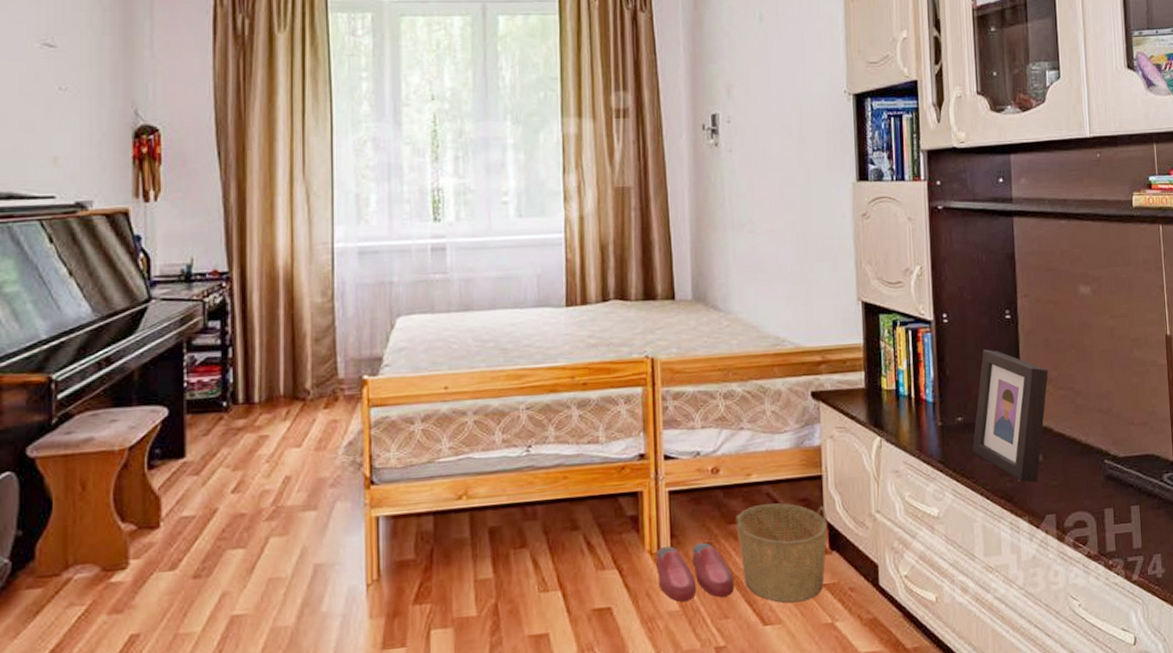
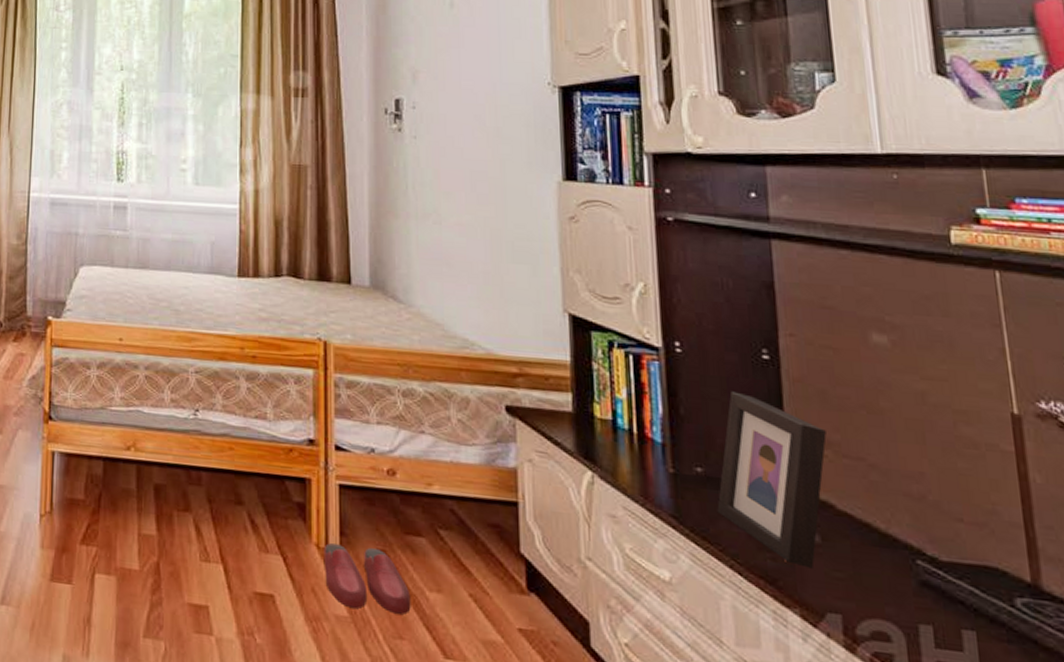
basket: present [735,503,828,603] -> none [413,520,525,643]

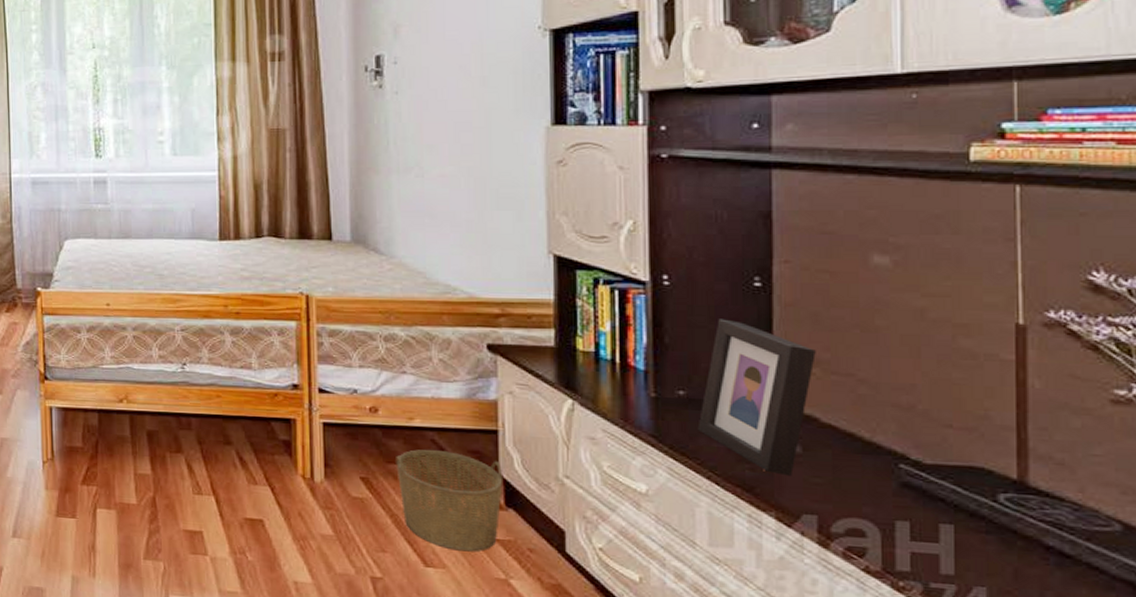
slippers: present [323,543,411,615] -> none [309,474,393,531]
basket: none [413,520,525,643] -> present [394,449,504,552]

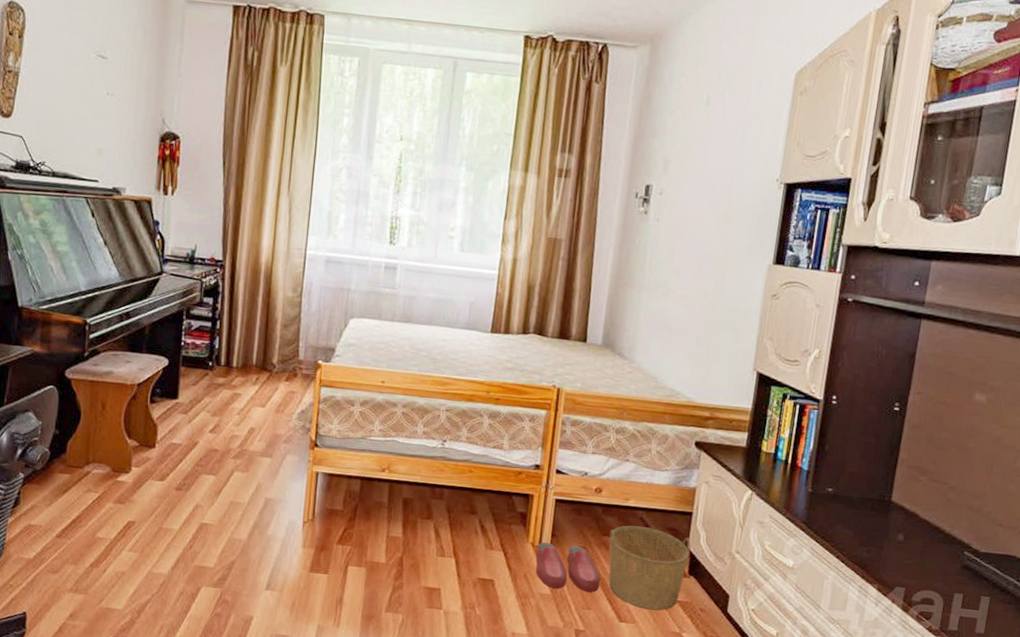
slippers: none [309,474,393,531] -> present [535,542,601,592]
picture frame: present [697,319,816,476] -> none [836,433,926,558]

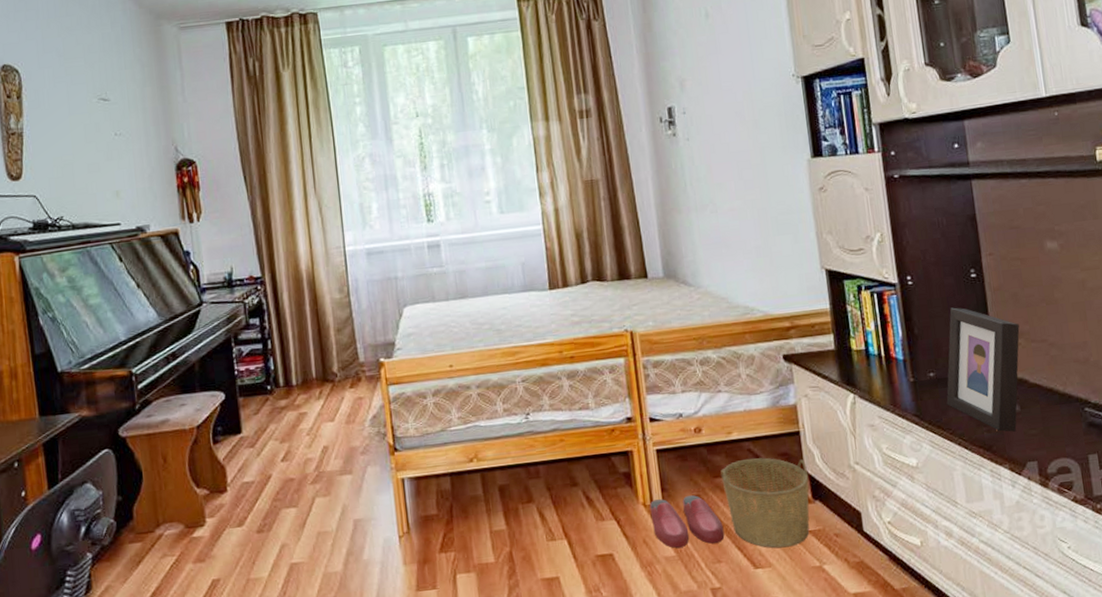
picture frame: none [836,433,926,558] -> present [946,307,1020,432]

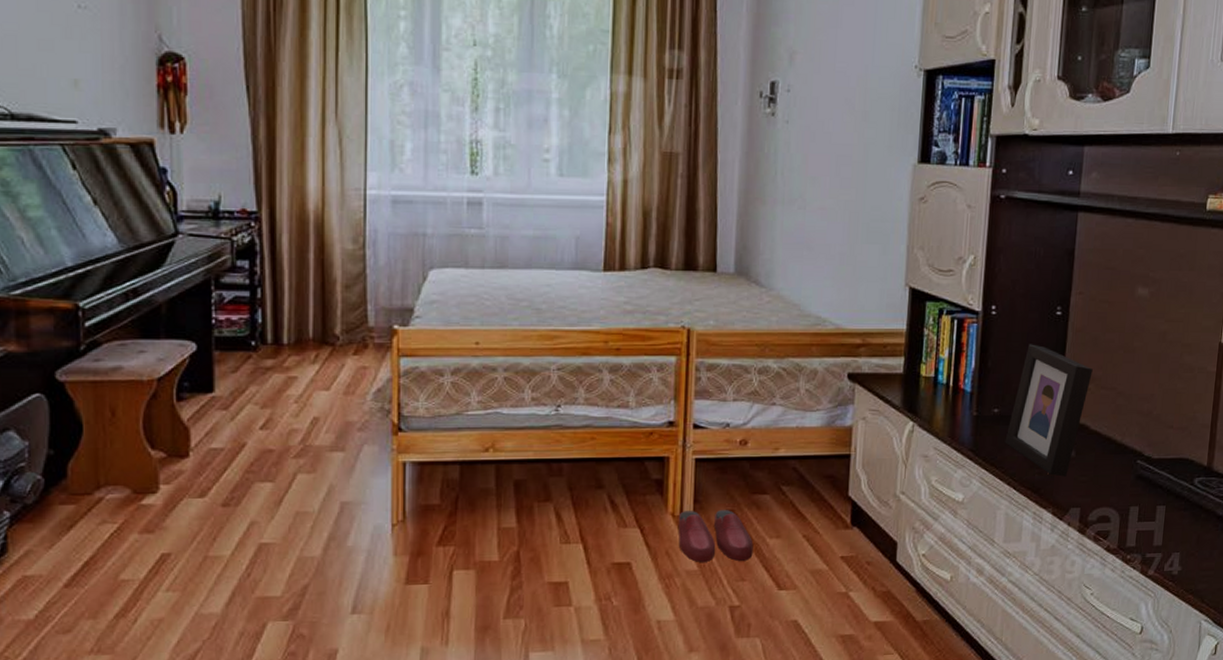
basket: present [720,457,810,548] -> none [759,477,852,571]

